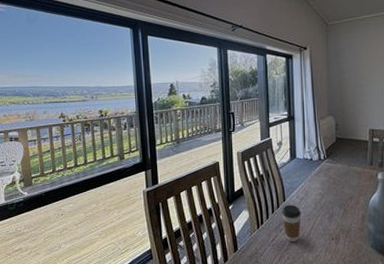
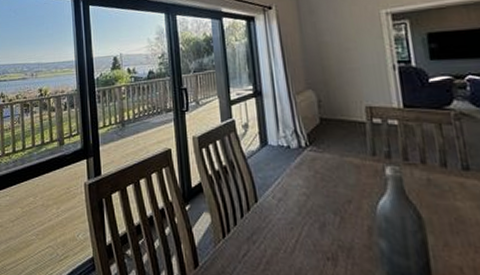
coffee cup: present [282,205,302,242] -> none [254,207,281,260]

